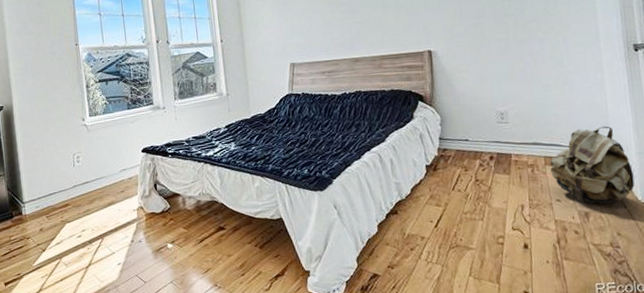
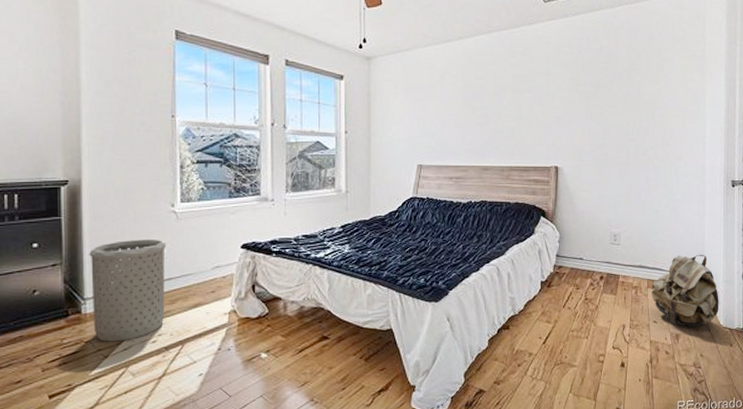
laundry basket: none [24,149,86,238] -> present [89,239,167,342]

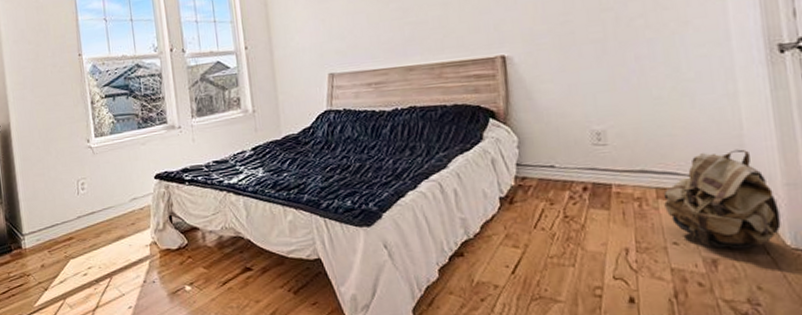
laundry basket: present [89,239,167,342] -> none [23,175,92,275]

